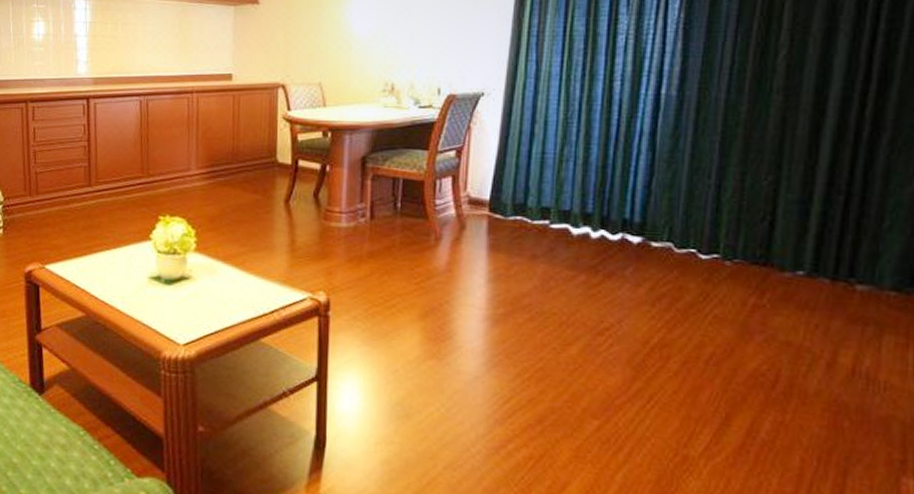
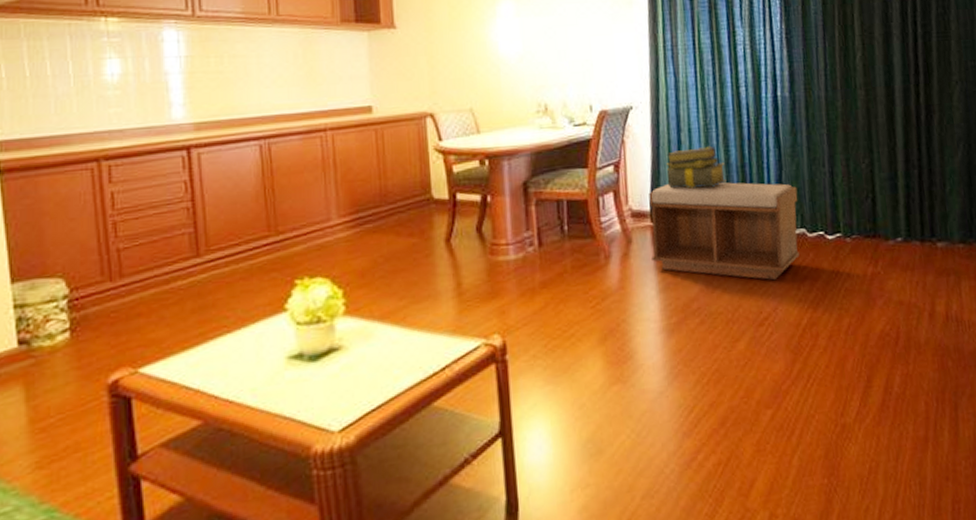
bench: none [485,175,669,291] -> present [648,182,799,280]
stack of books: none [513,142,583,184] -> present [666,146,727,189]

